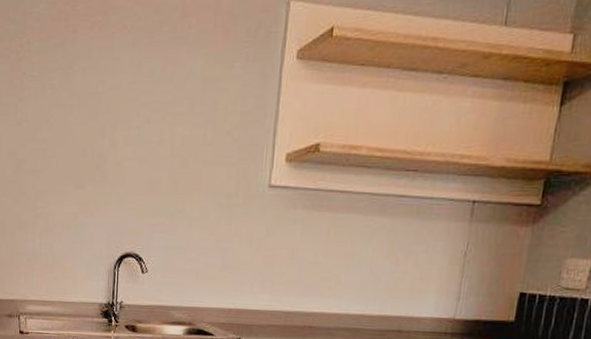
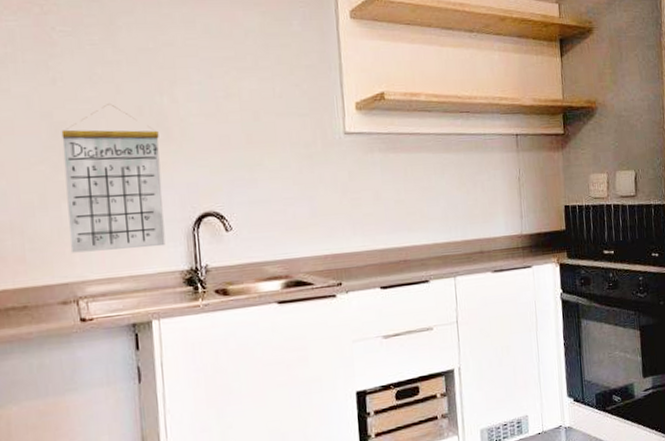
calendar: none [18,145,97,279] -> present [61,104,166,253]

